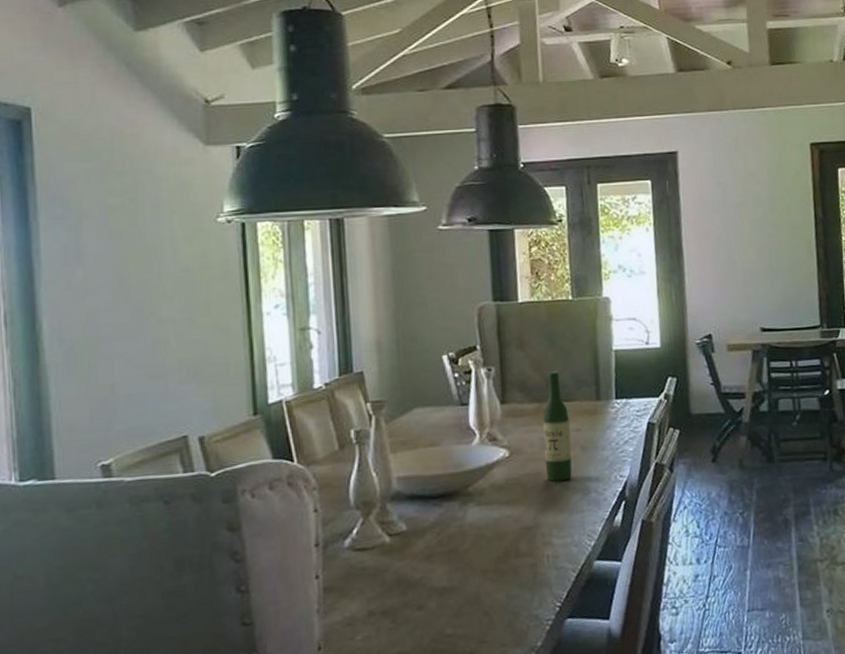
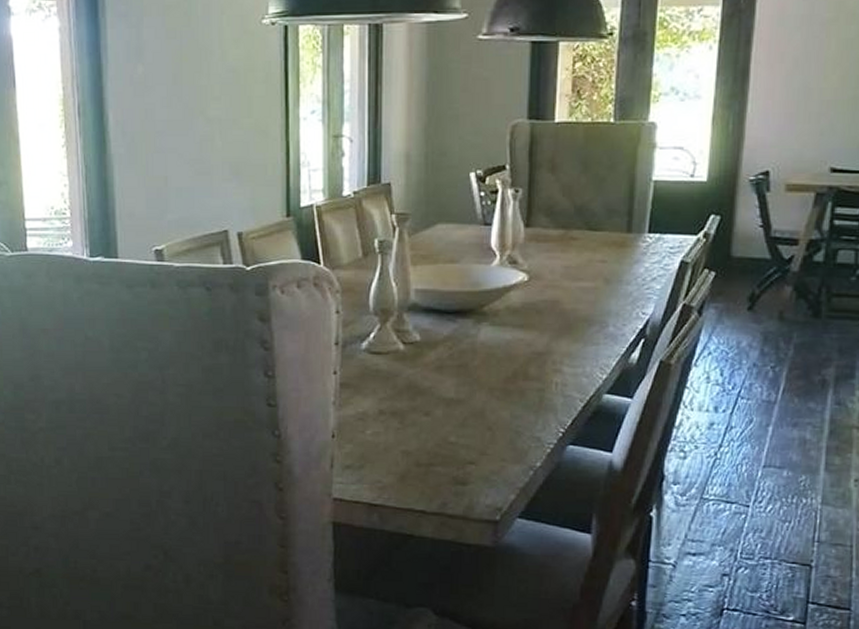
wine bottle: present [543,371,572,482] -> none [564,198,595,311]

